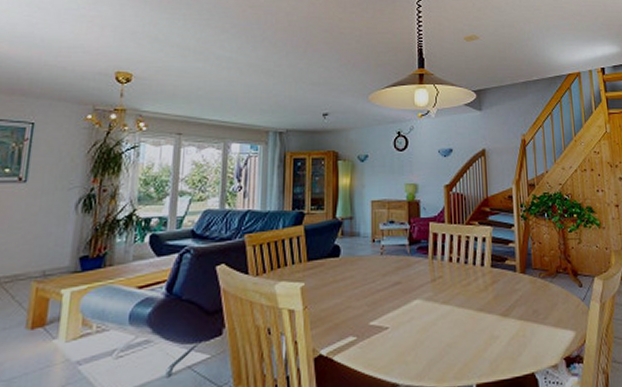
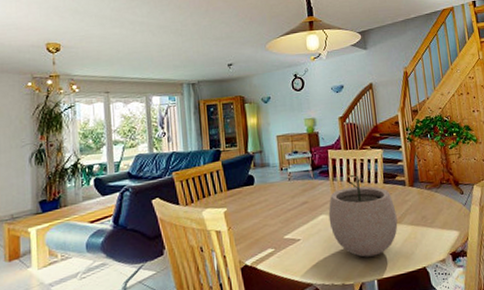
plant pot: none [424,245,505,356] -> present [328,167,398,257]

